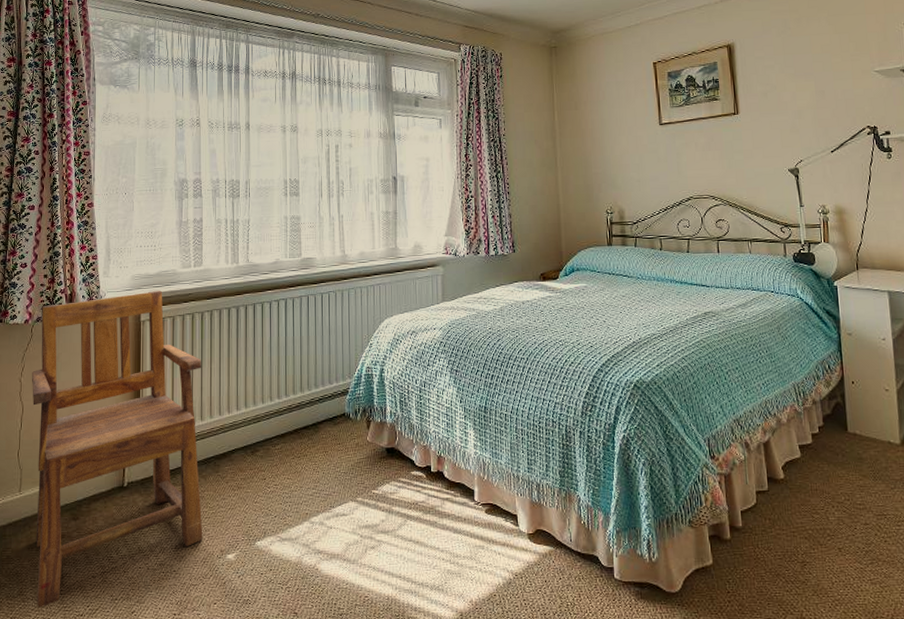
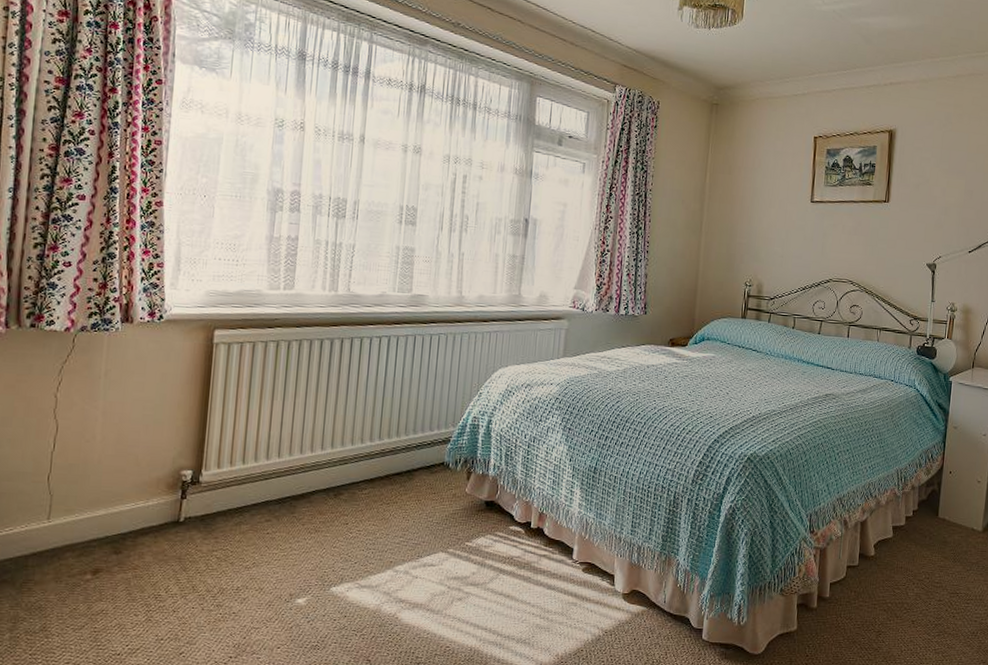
armchair: present [31,291,203,608] -> none [63,311,284,645]

